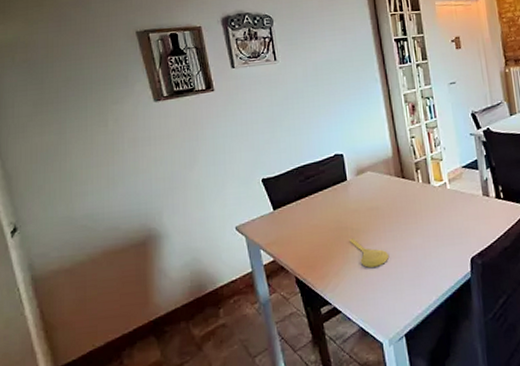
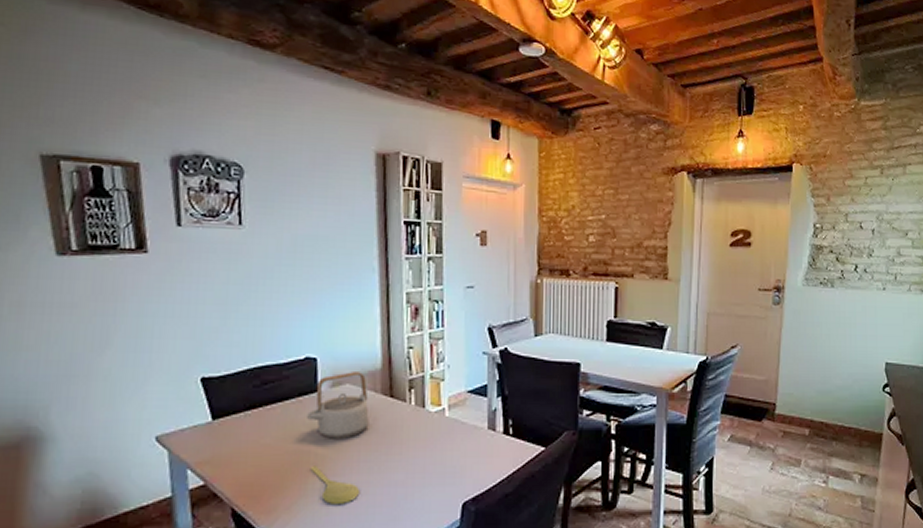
teapot: none [342,161,389,216] -> present [307,372,369,439]

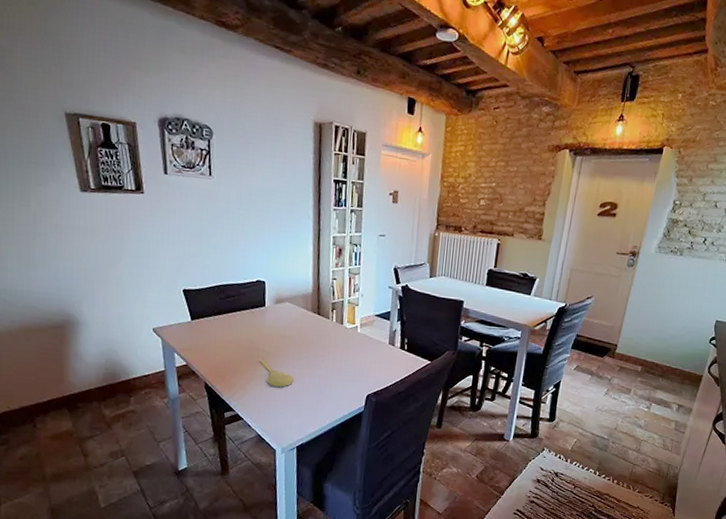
teapot: present [307,372,369,439] -> none [257,293,302,342]

